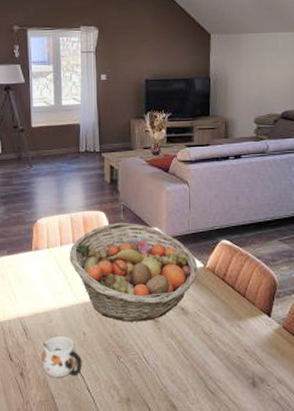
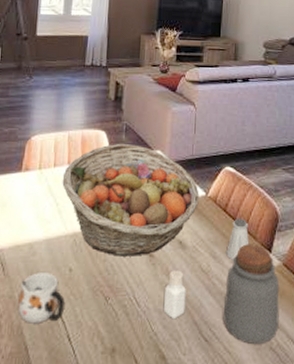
pepper shaker: none [170,333,191,375] -> present [163,270,186,320]
jar: none [226,309,280,396] -> present [223,244,280,344]
saltshaker: none [227,286,249,324] -> present [226,218,250,260]

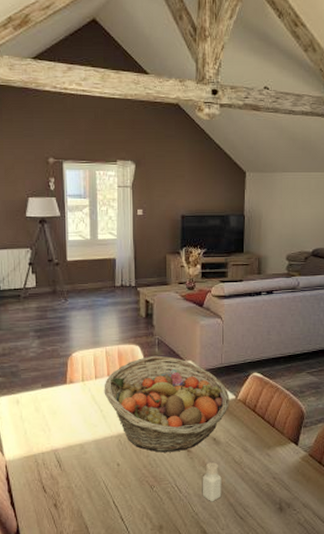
mug: present [18,273,65,324] -> none [76,467,116,508]
jar: present [223,244,280,344] -> none [255,438,306,520]
saltshaker: present [226,218,250,260] -> none [257,417,277,453]

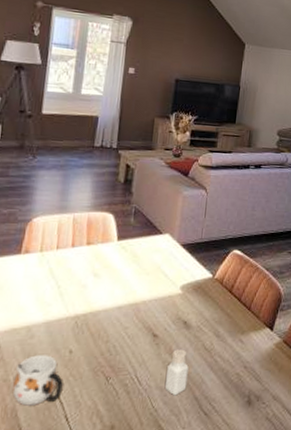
mug: none [76,467,116,508] -> present [12,355,63,406]
fruit basket: present [104,355,230,453] -> none [65,226,206,338]

